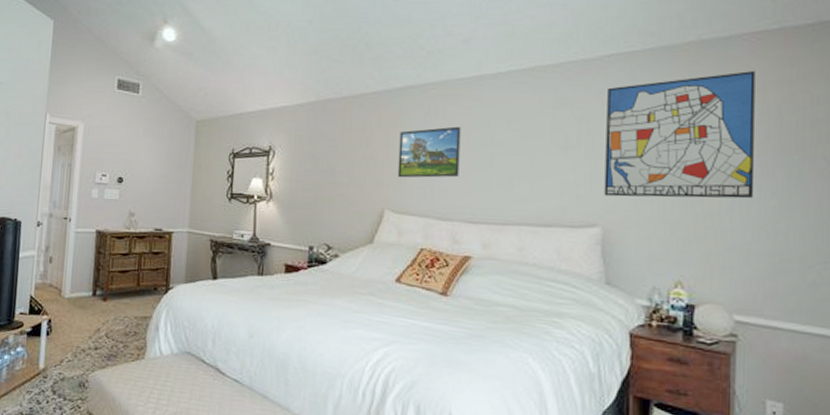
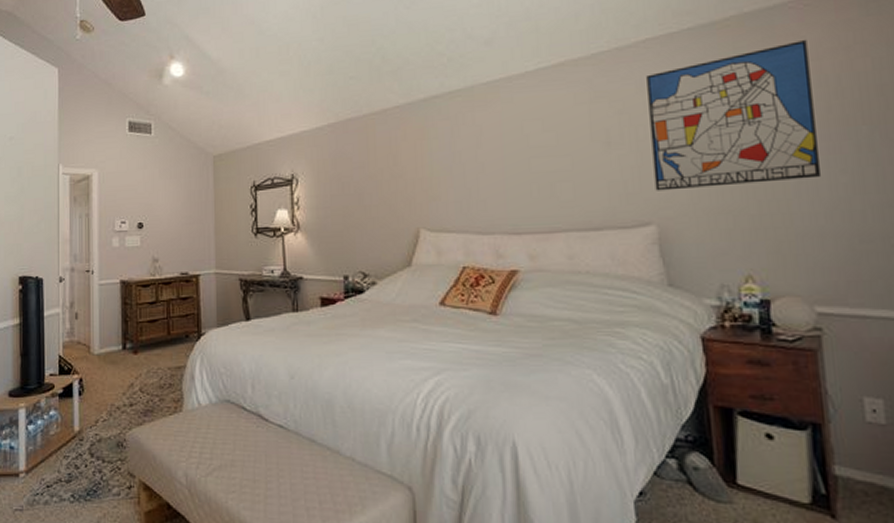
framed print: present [397,126,461,178] -> none [427,133,496,194]

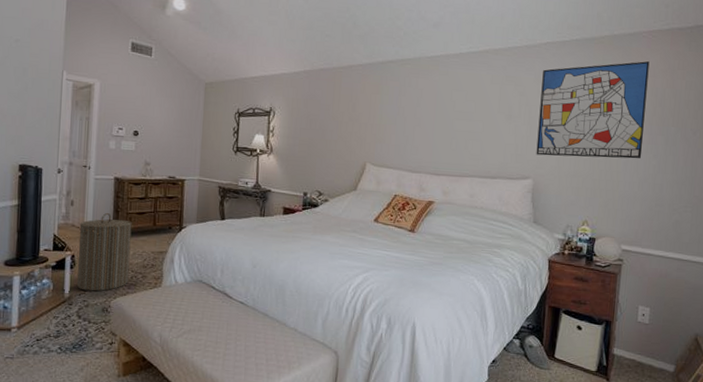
laundry hamper: none [86,323,144,422] -> present [77,212,132,292]

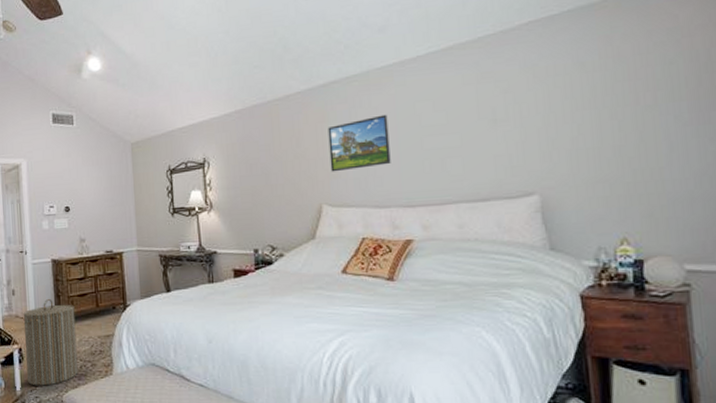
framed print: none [377,96,430,138] -> present [327,114,391,172]
wall art: present [536,61,650,159] -> none [529,18,692,164]

